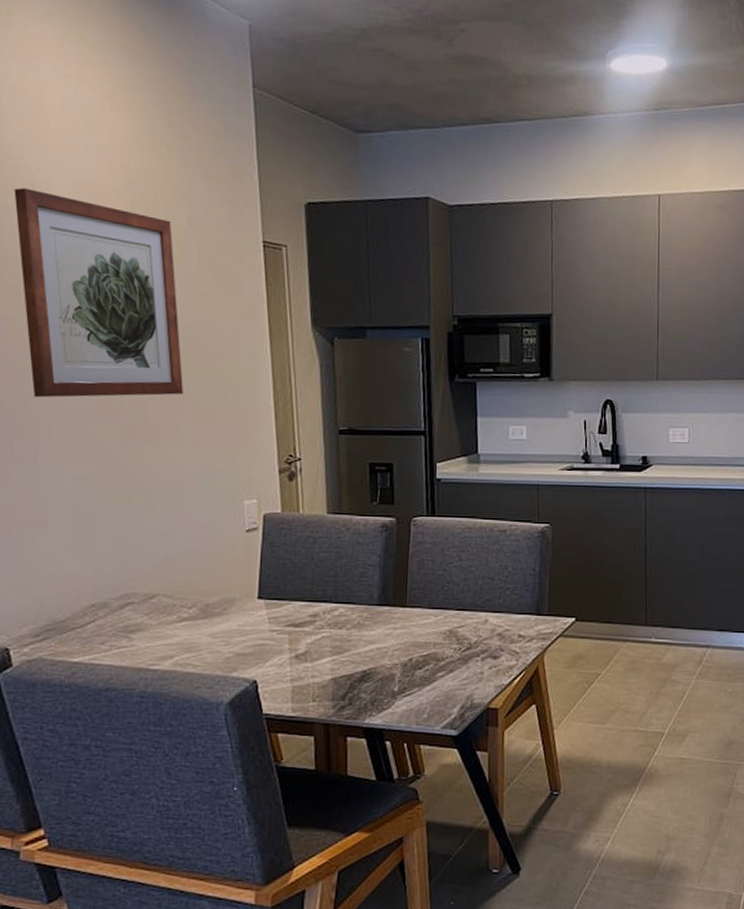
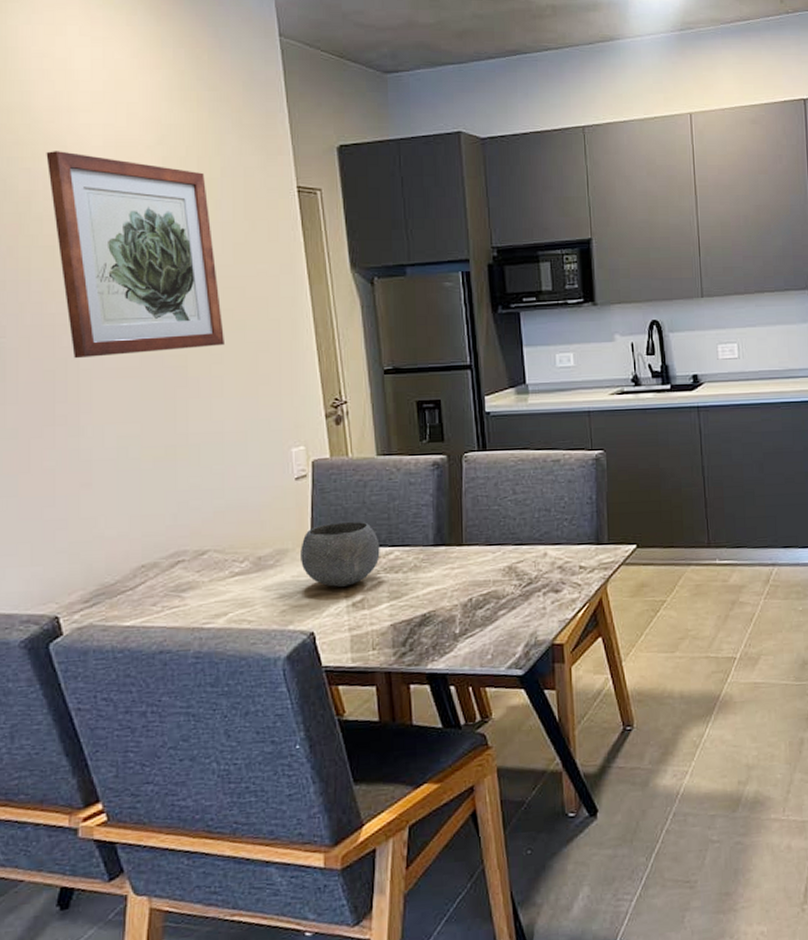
bowl: none [247,576,325,639] -> present [301,521,380,587]

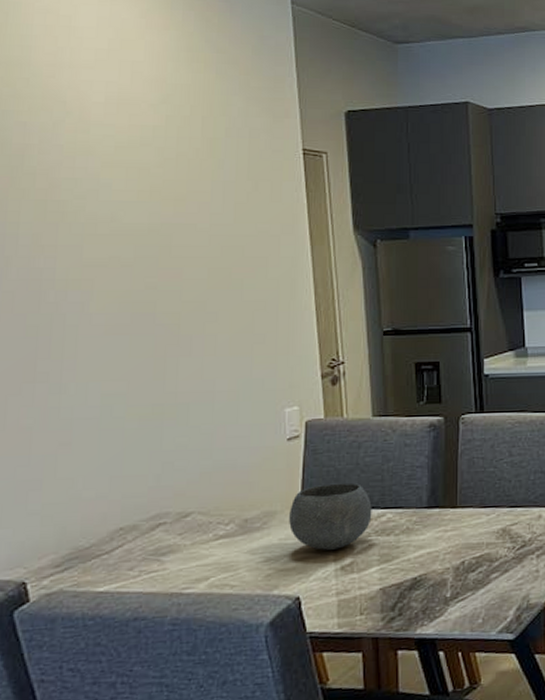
wall art: present [46,151,224,359] -> none [43,105,220,315]

